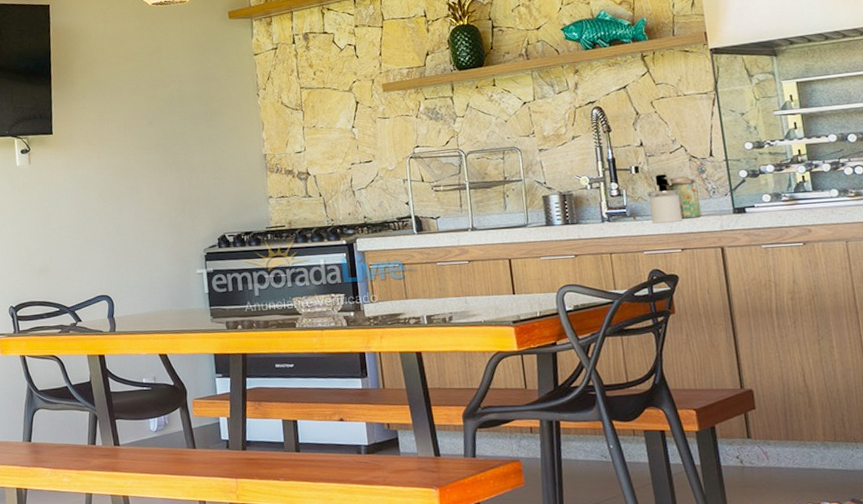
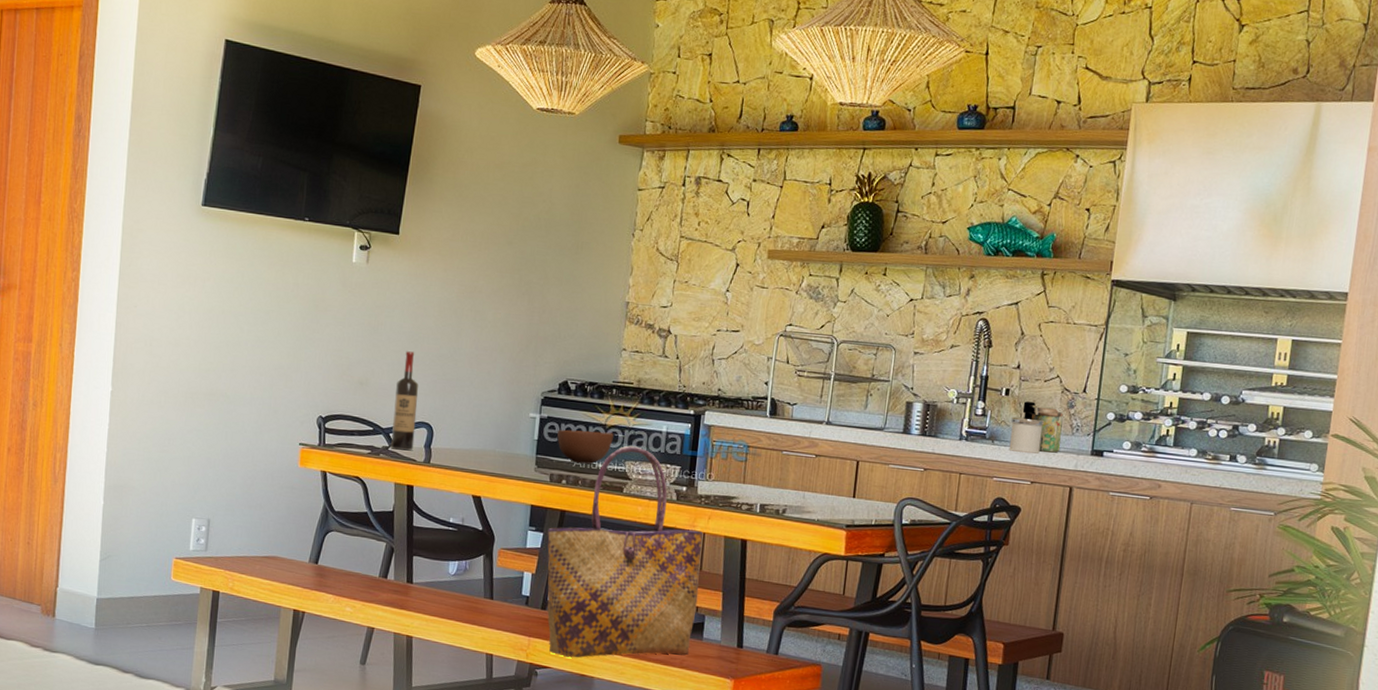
wine bottle: none [72,234,99,325] -> present [391,351,419,451]
bowl: none [224,274,277,308] -> present [557,429,614,465]
tote bag: none [234,282,390,492] -> present [547,445,704,658]

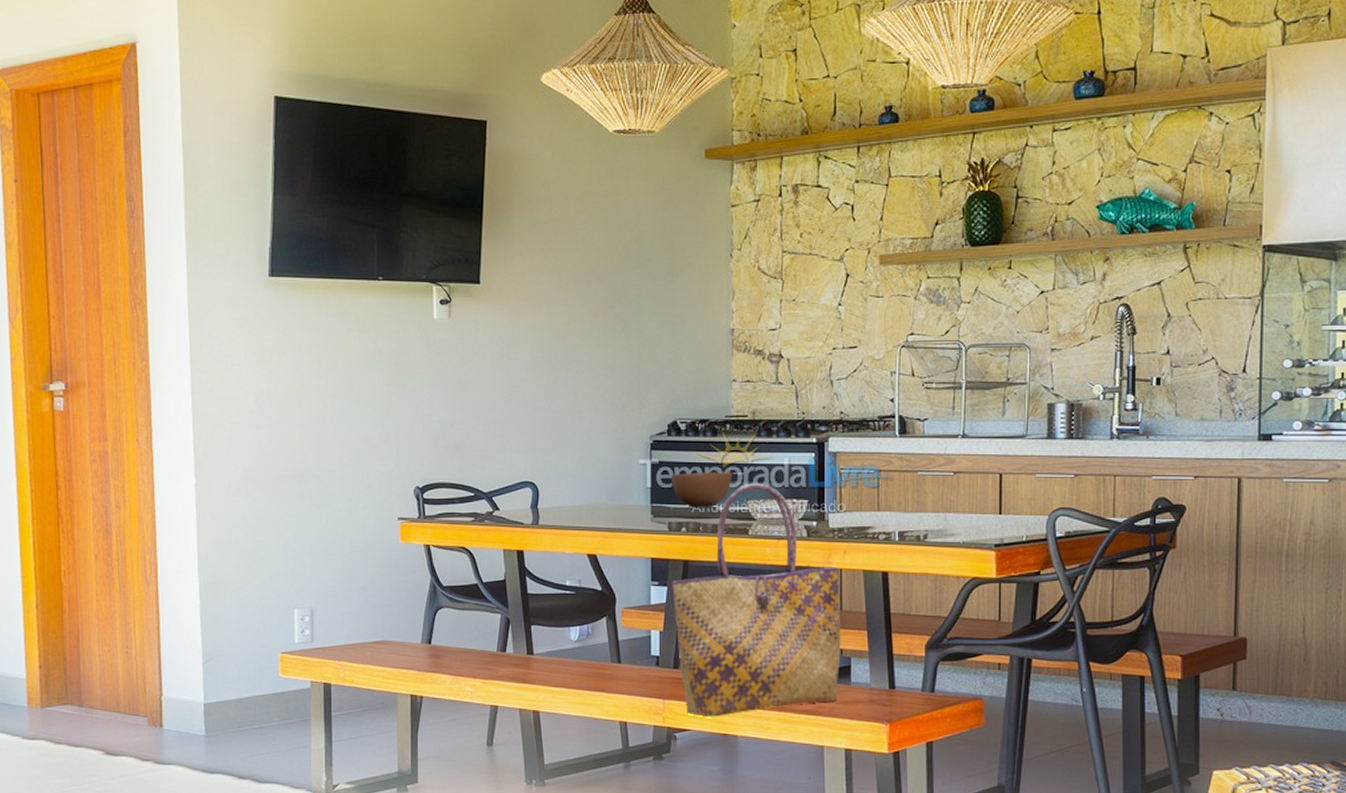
wine bottle: present [391,351,419,451] -> none [493,407,520,514]
soap dispenser: present [1009,401,1045,454] -> none [1165,389,1203,447]
canister: present [1031,406,1064,454] -> none [1188,393,1224,444]

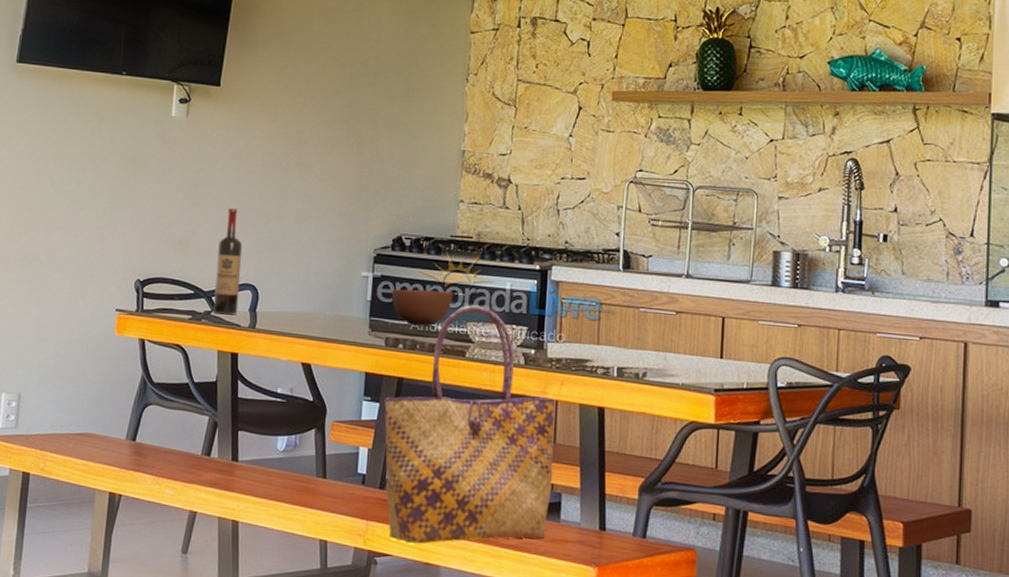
wine bottle: none [493,407,520,514] -> present [213,208,243,315]

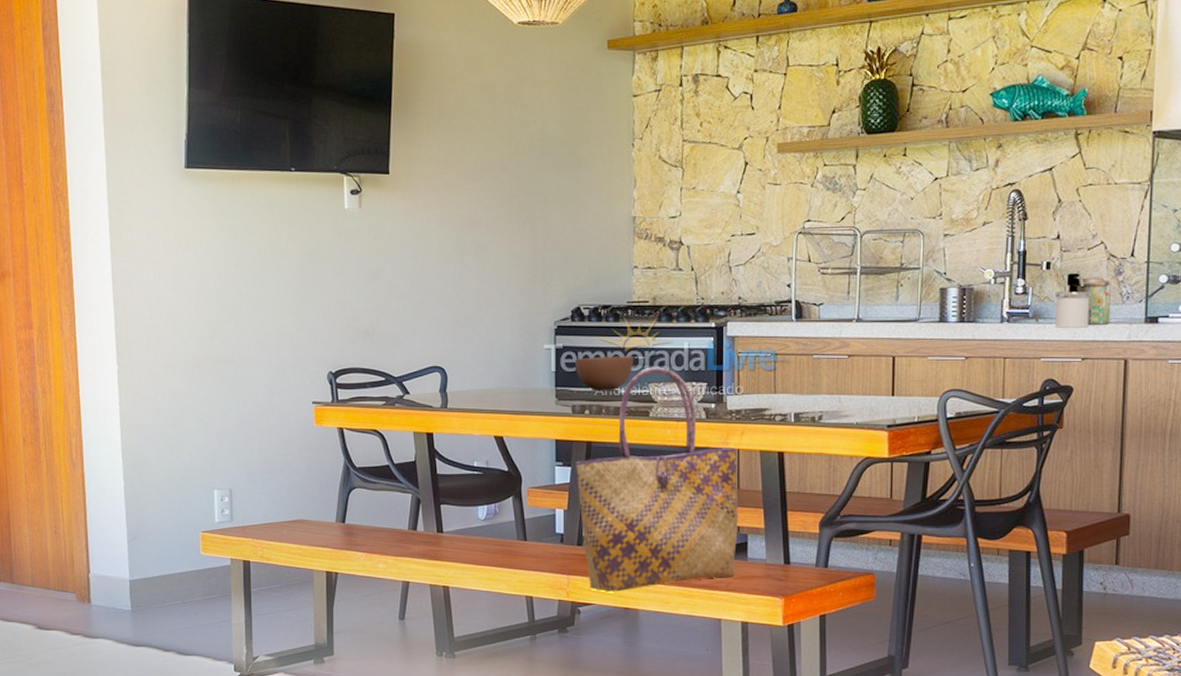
wine bottle: present [213,208,243,315] -> none [403,295,429,398]
soap dispenser: none [892,248,930,307] -> present [1055,273,1092,329]
canister: none [914,253,950,306] -> present [1077,277,1111,326]

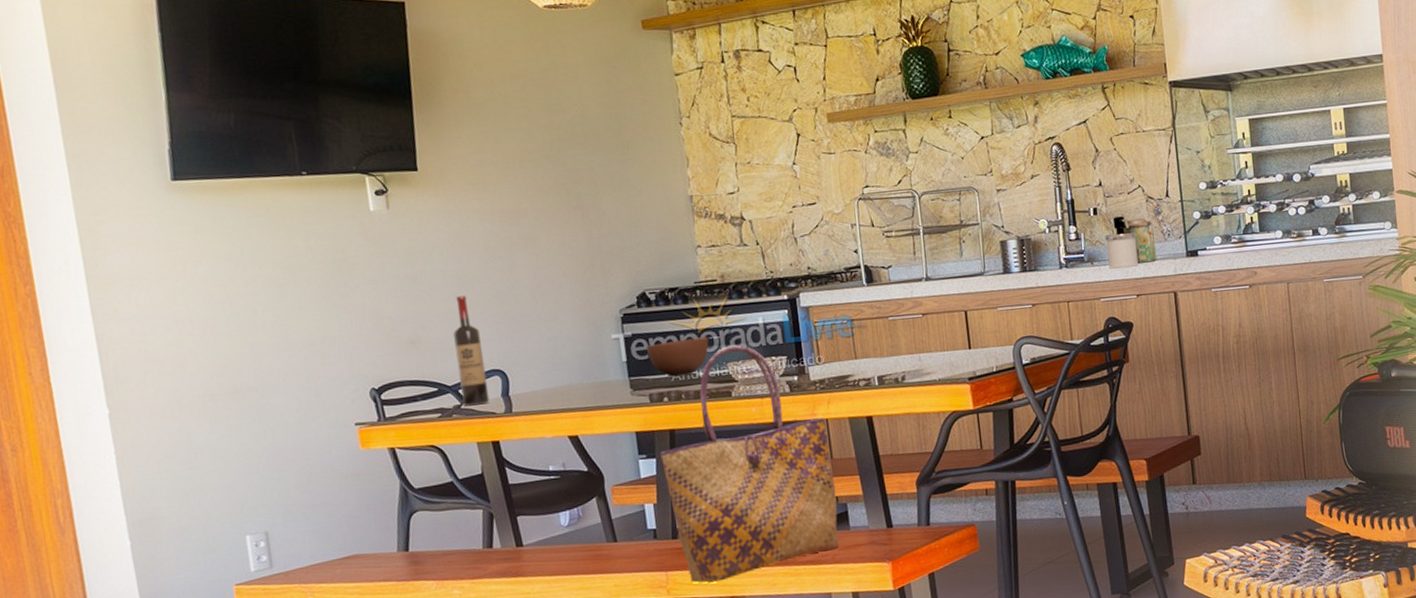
wine bottle: none [403,295,429,398] -> present [452,295,490,407]

